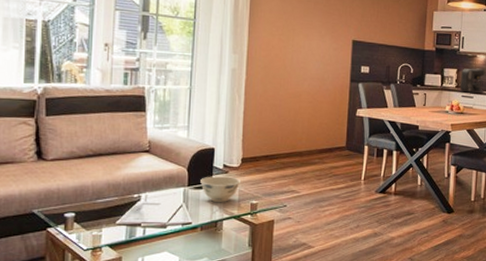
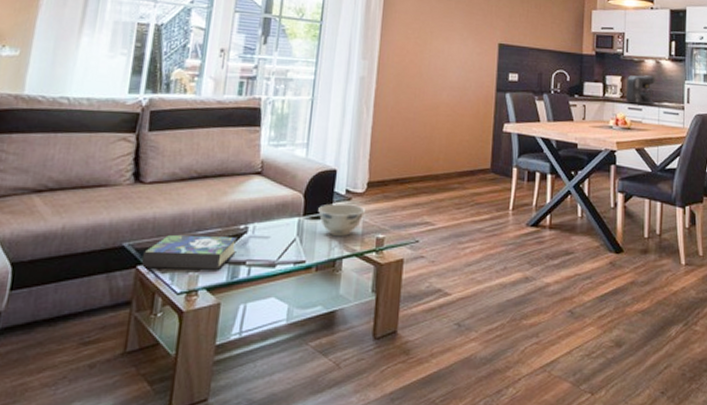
book: none [50,203,133,231] -> present [141,235,238,270]

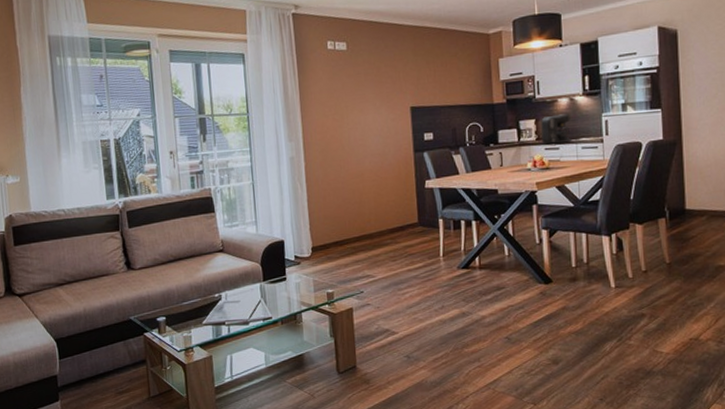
book: present [141,235,238,270] -> none [146,304,216,335]
bowl: present [318,203,365,236] -> none [274,267,314,295]

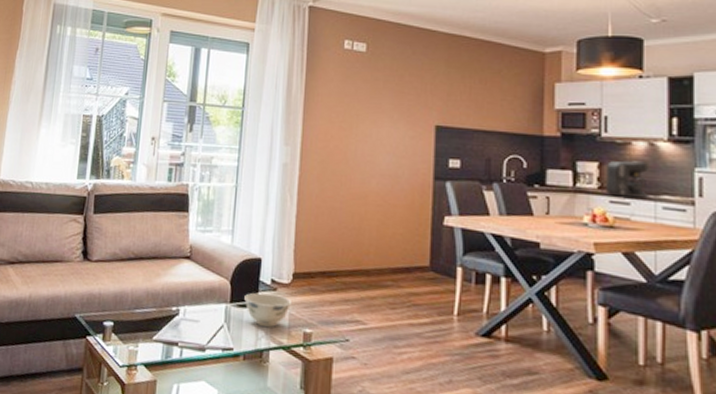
bowl: none [274,267,314,295] -> present [244,292,291,327]

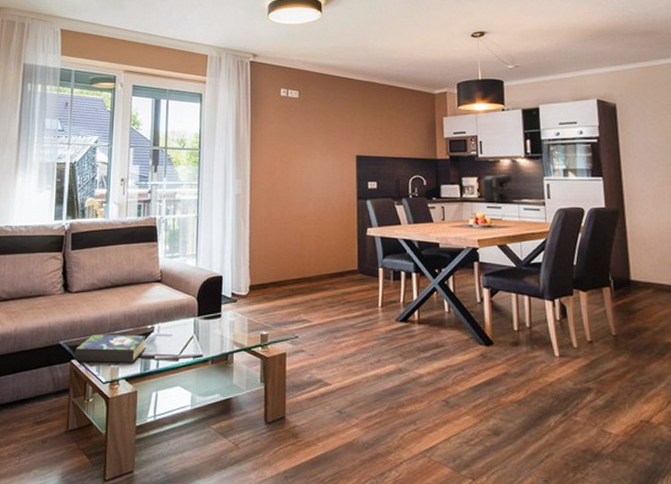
book: none [90,311,171,348] -> present [74,335,147,363]
bowl: present [244,292,291,327] -> none [210,305,249,333]

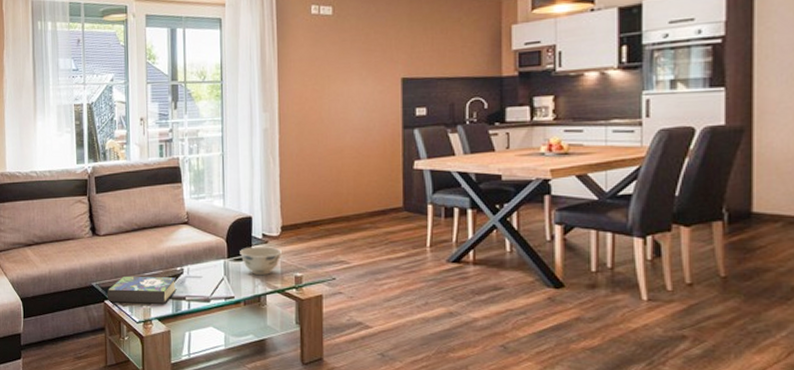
bowl: none [210,305,249,333] -> present [240,247,282,275]
coffee maker: present [483,174,514,203] -> none [561,90,600,126]

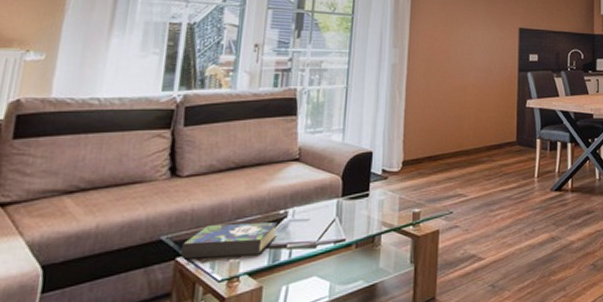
bowl: present [240,247,282,275] -> none [356,182,401,213]

